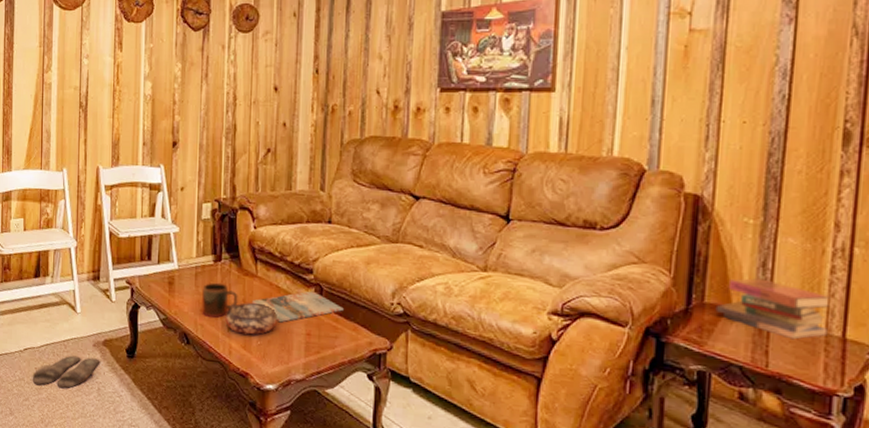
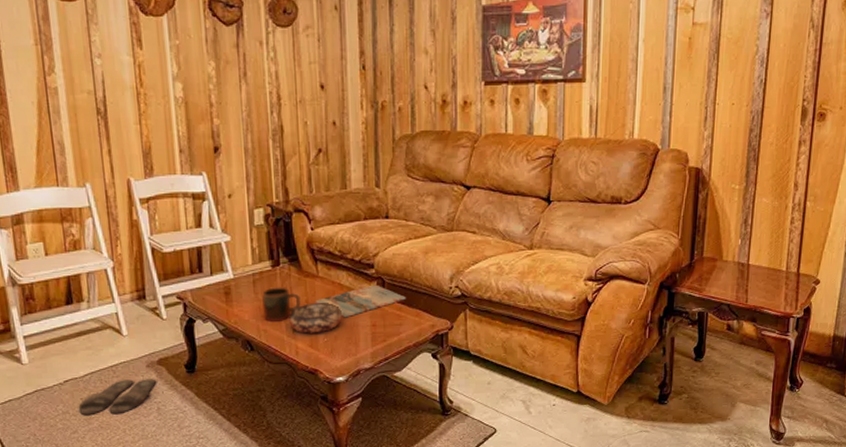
books: present [715,278,830,340] -> none [711,233,790,279]

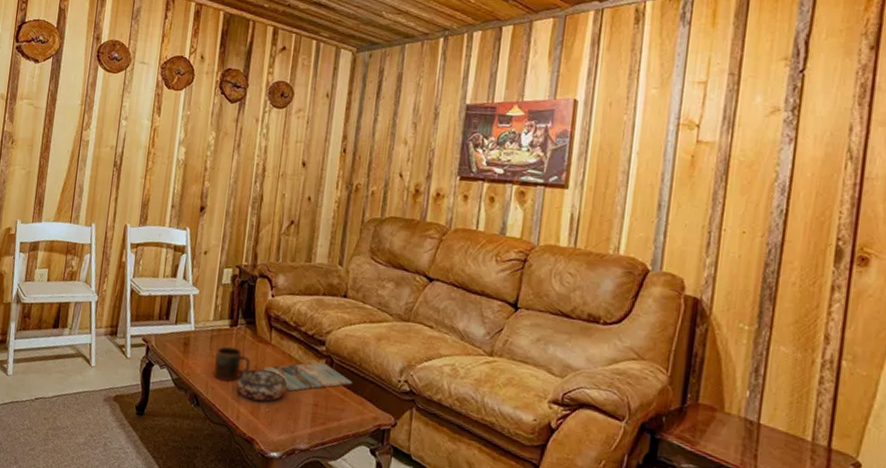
slippers: present [78,379,157,416] -> none [40,408,110,442]

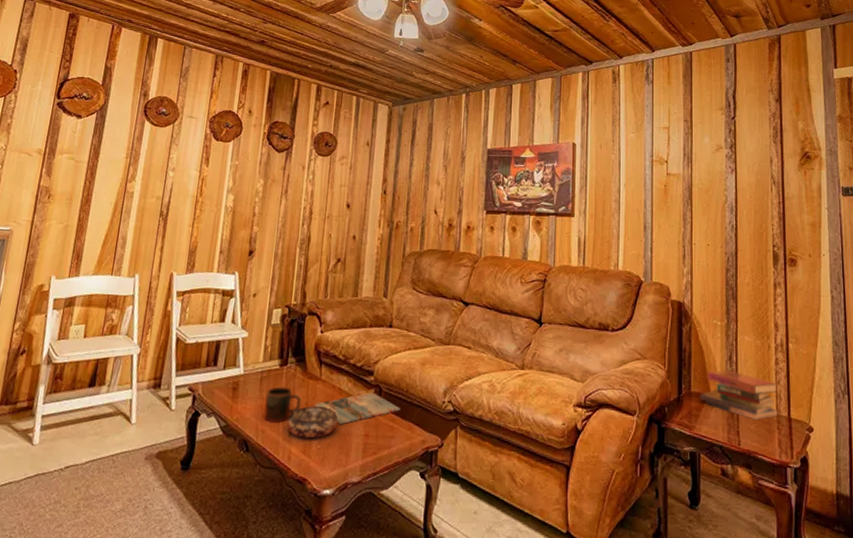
books: none [708,381,818,446] -> present [699,370,778,421]

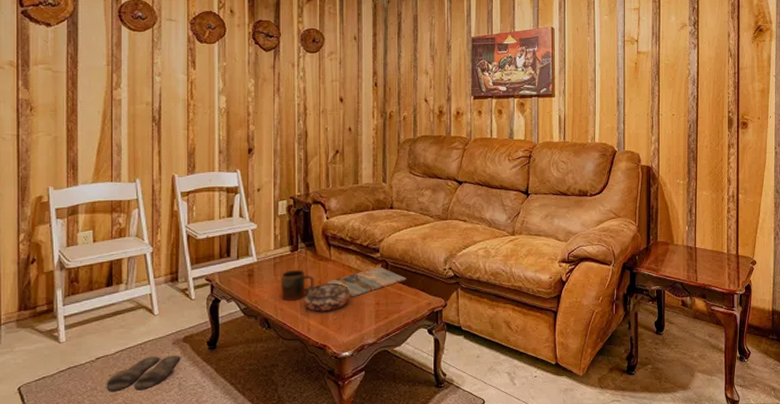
slippers: none [70,471,151,510] -> present [106,355,181,392]
books: present [699,370,778,421] -> none [664,221,728,260]

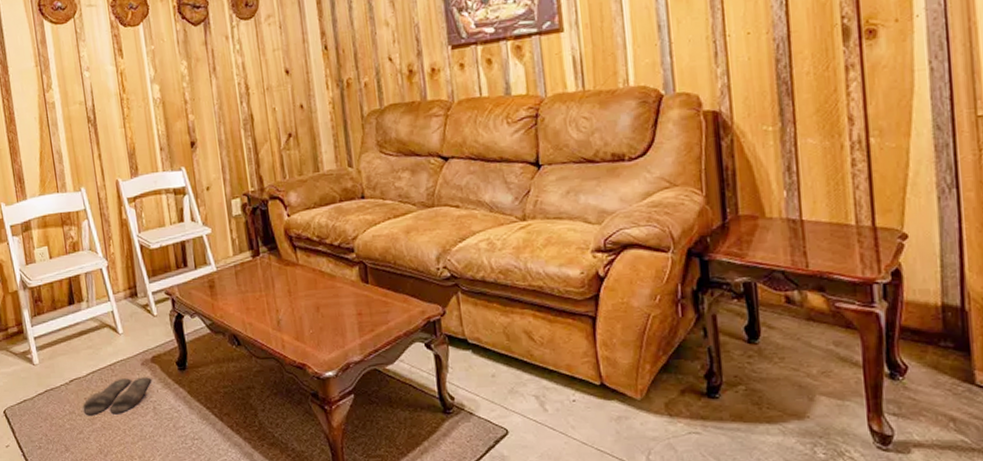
mug: present [281,269,314,301] -> none [245,277,284,314]
decorative bowl: present [303,283,351,312] -> none [272,291,327,326]
magazine: present [327,267,406,297] -> none [297,269,391,307]

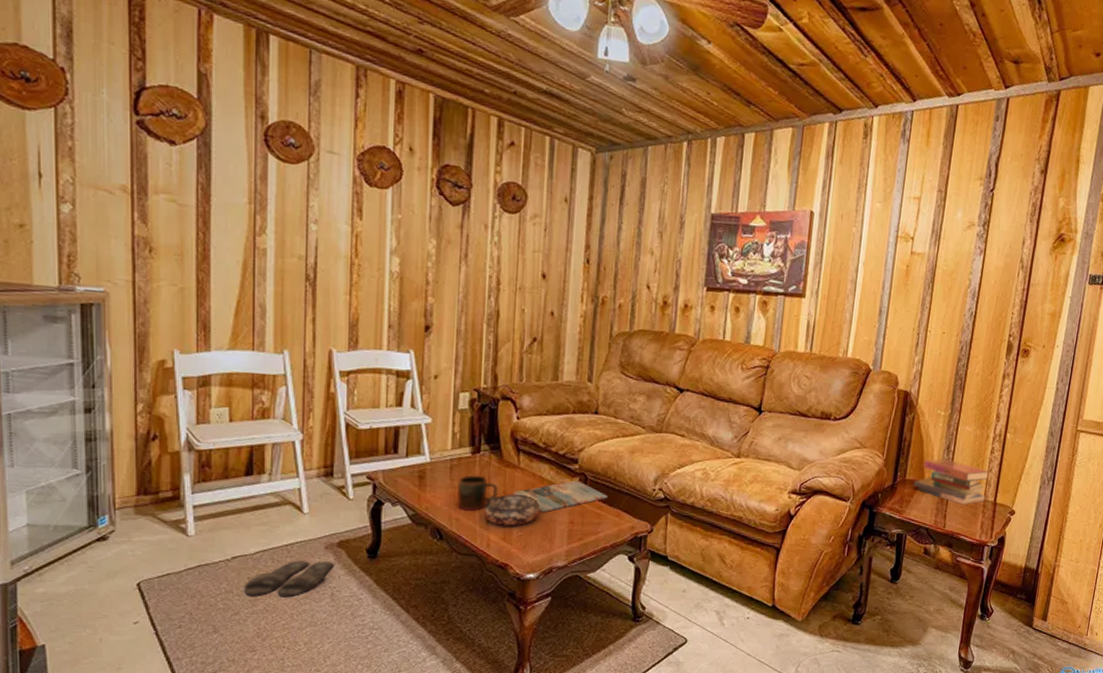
mug: none [245,277,284,314] -> present [457,474,498,511]
decorative bowl: none [272,291,327,326] -> present [483,494,541,526]
magazine: none [297,269,391,307] -> present [513,480,608,513]
books: none [750,182,858,237] -> present [913,458,989,505]

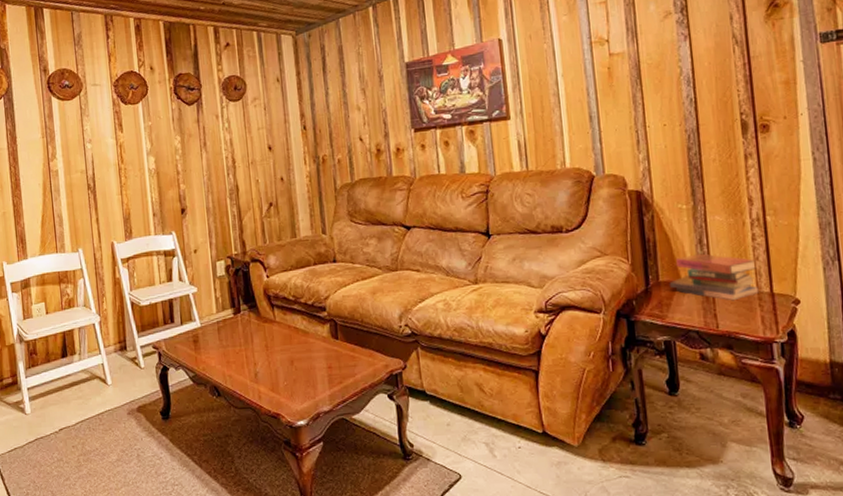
slippers: present [244,560,334,598] -> none [70,426,137,463]
mug: present [457,474,498,511] -> none [226,333,261,367]
decorative bowl: present [483,494,541,526] -> none [251,346,300,378]
magazine: present [513,480,608,513] -> none [273,326,358,361]

